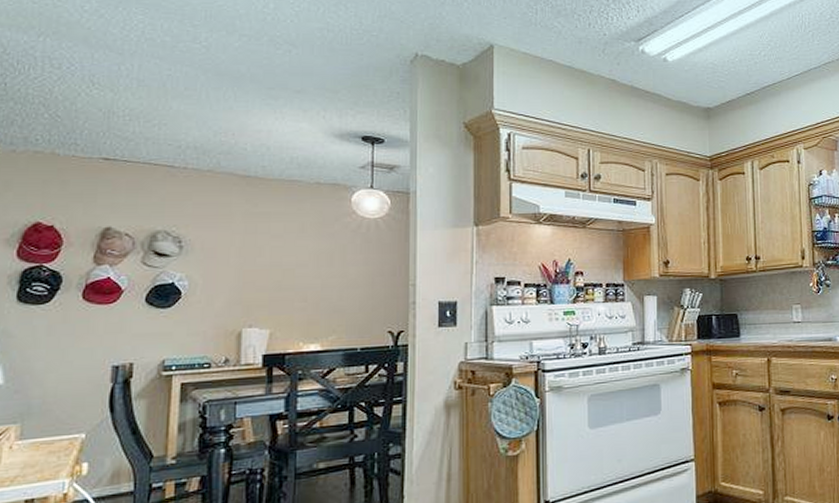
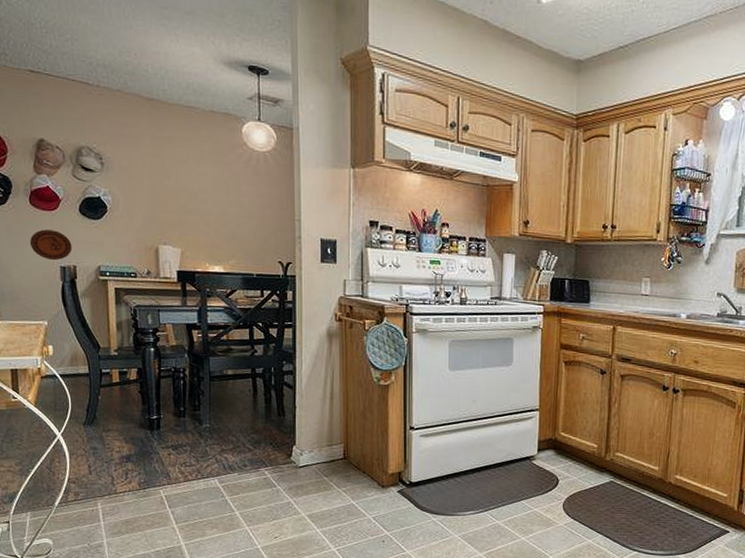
decorative plate: none [76,325,131,361] -> present [30,229,72,261]

